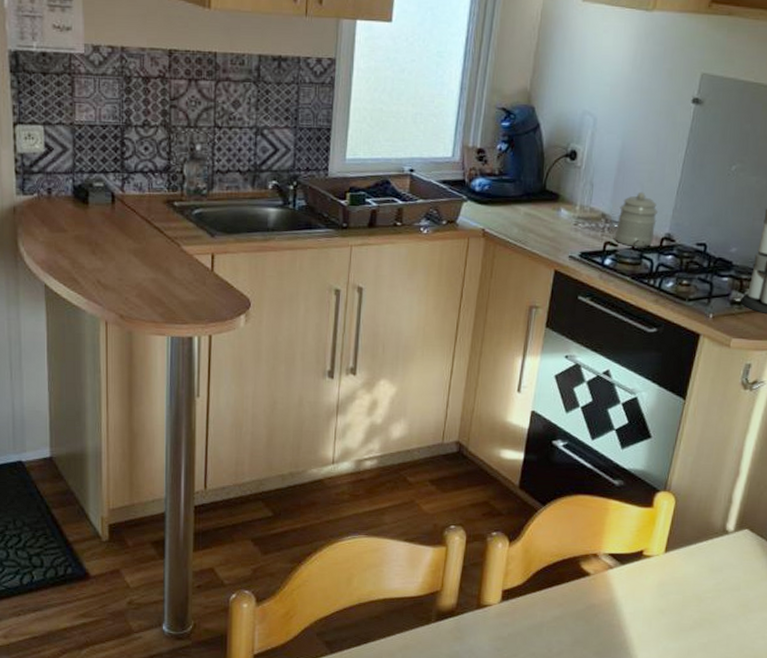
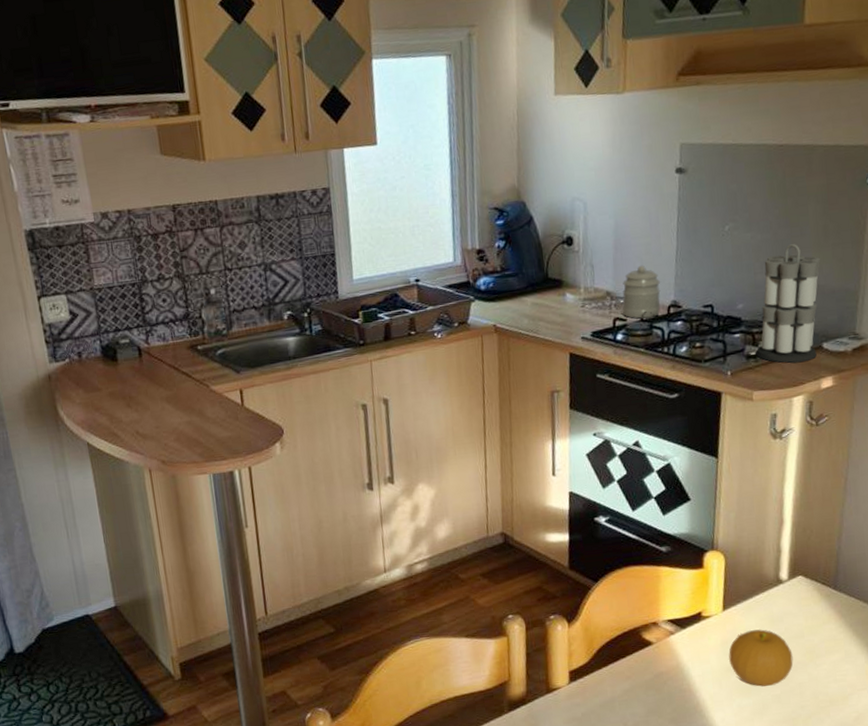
fruit: none [663,576,726,633] -> present [729,629,794,687]

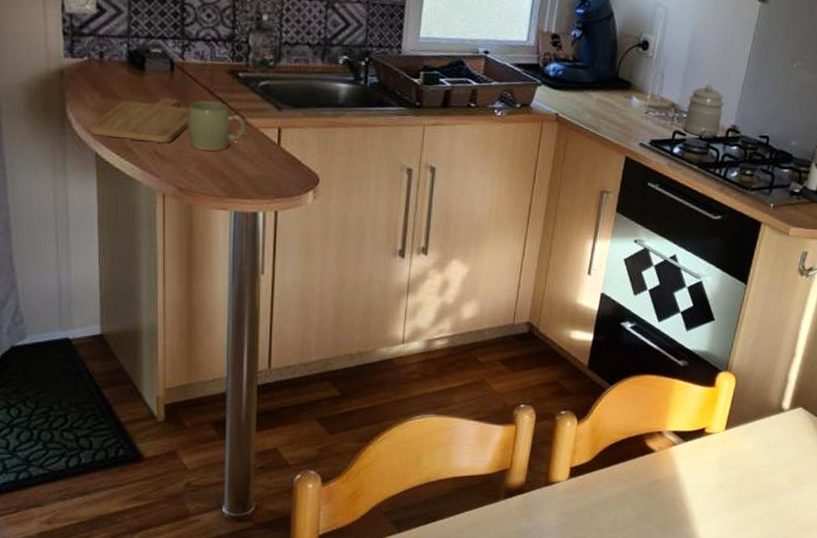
chopping board: none [78,381,161,427] -> present [88,98,190,143]
mug: none [159,376,212,424] -> present [187,100,246,152]
fruit: present [729,629,794,687] -> none [722,452,781,506]

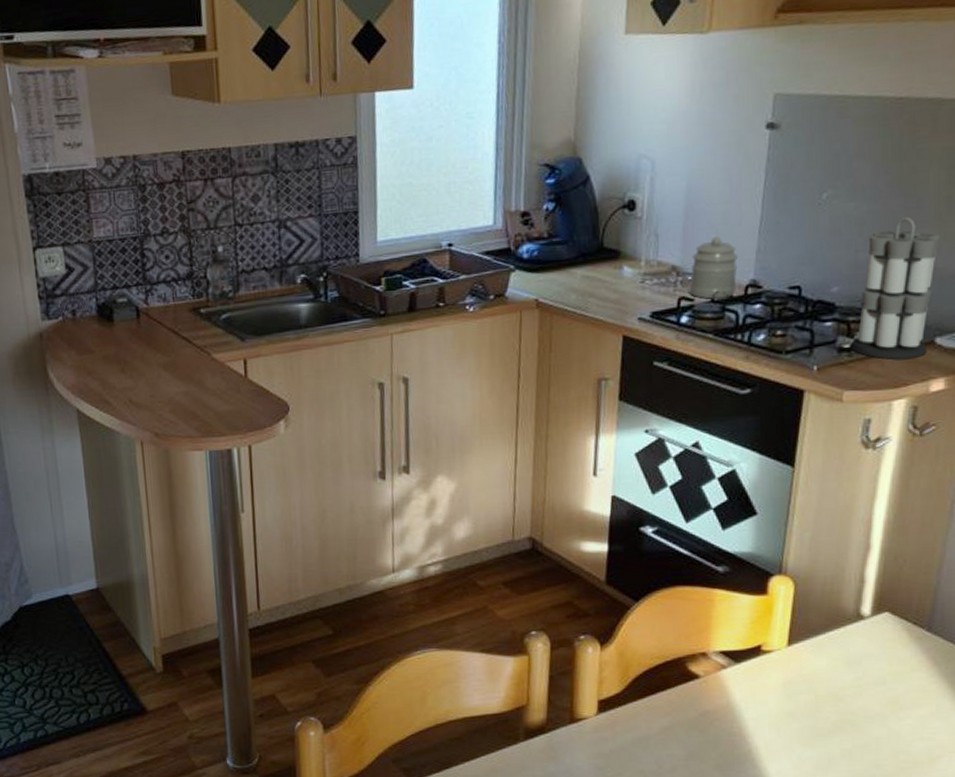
chopping board: present [88,98,190,143] -> none [68,345,158,392]
mug: present [187,100,246,152] -> none [156,342,212,393]

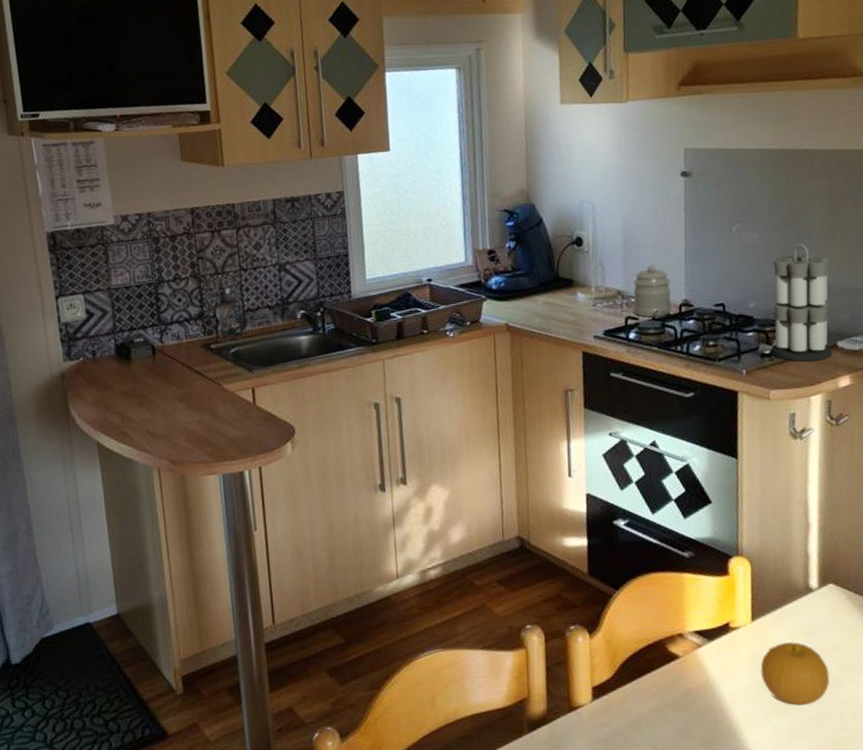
fruit: none [791,671,870,738] -> present [760,642,830,706]

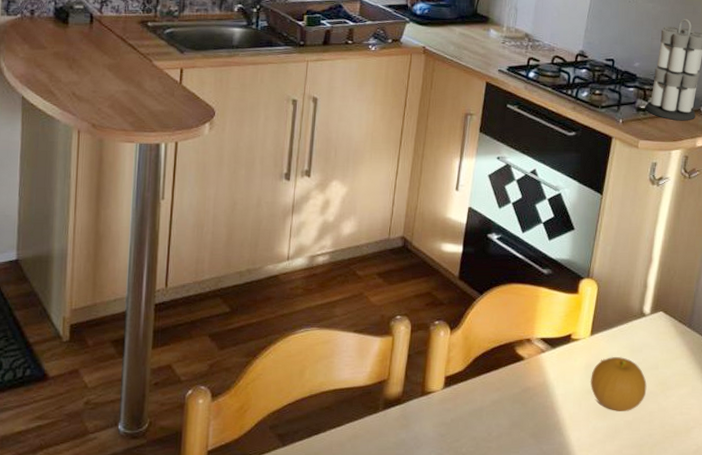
jar: present [633,264,672,318] -> none [537,15,573,62]

